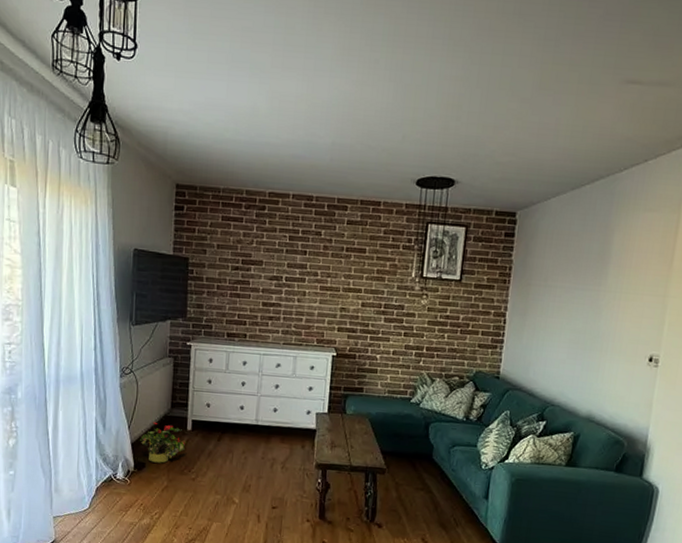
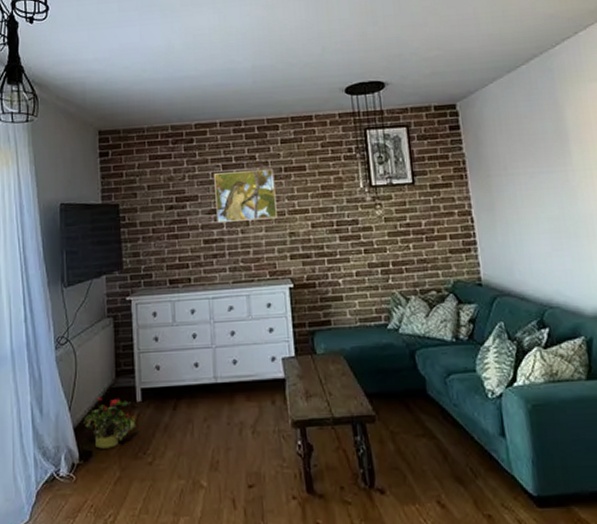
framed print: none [277,243,336,293] -> present [214,168,277,223]

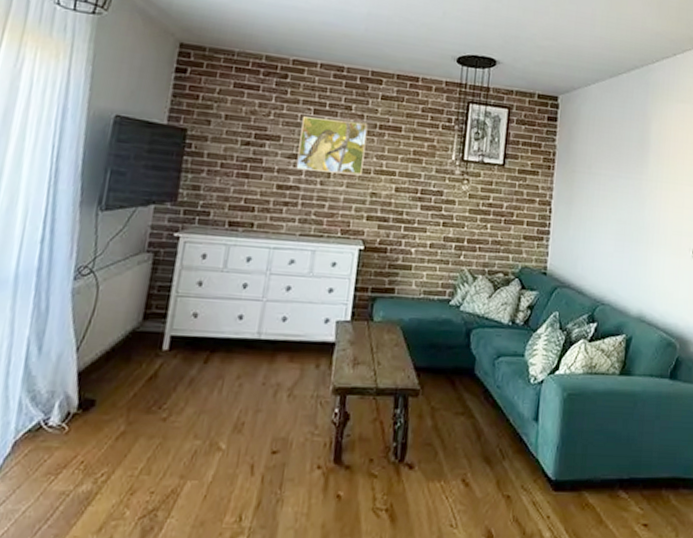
potted plant: present [83,397,137,449] -> none [91,340,159,399]

